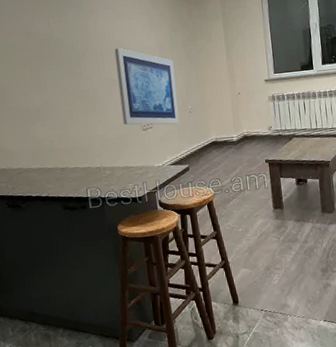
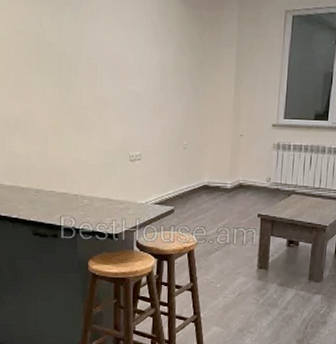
wall art: present [114,48,179,125] -> none [109,62,174,160]

